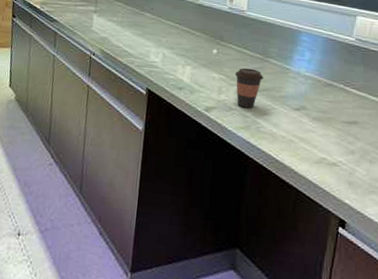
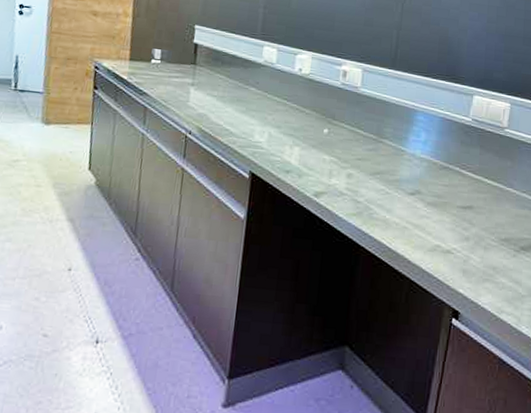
coffee cup: present [234,67,264,108] -> none [346,149,377,193]

